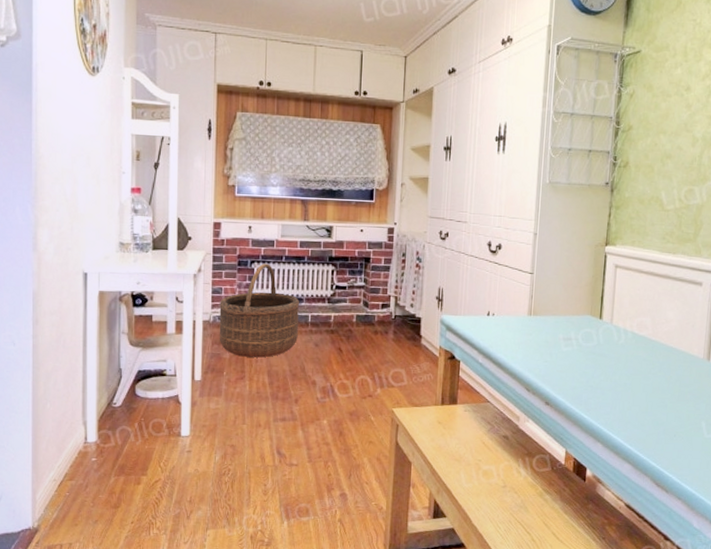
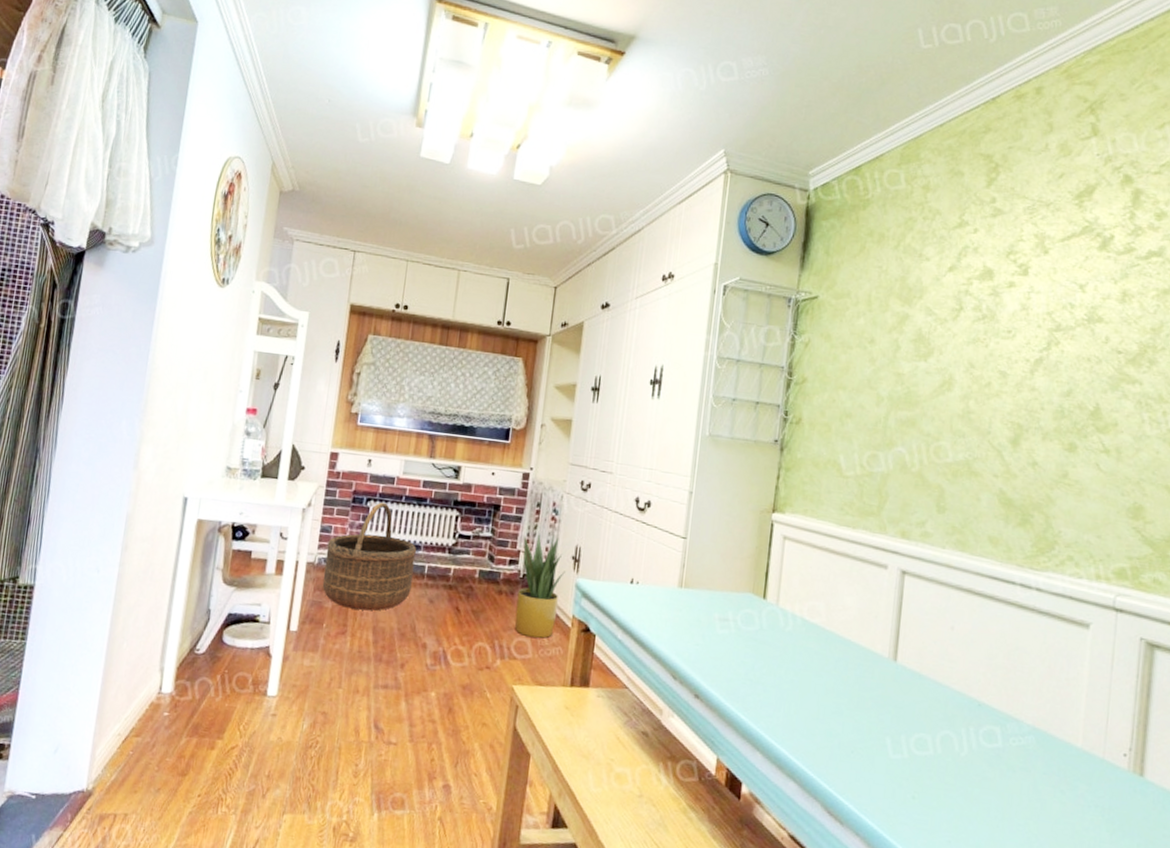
planter: none [390,279,431,368] -> present [515,534,565,639]

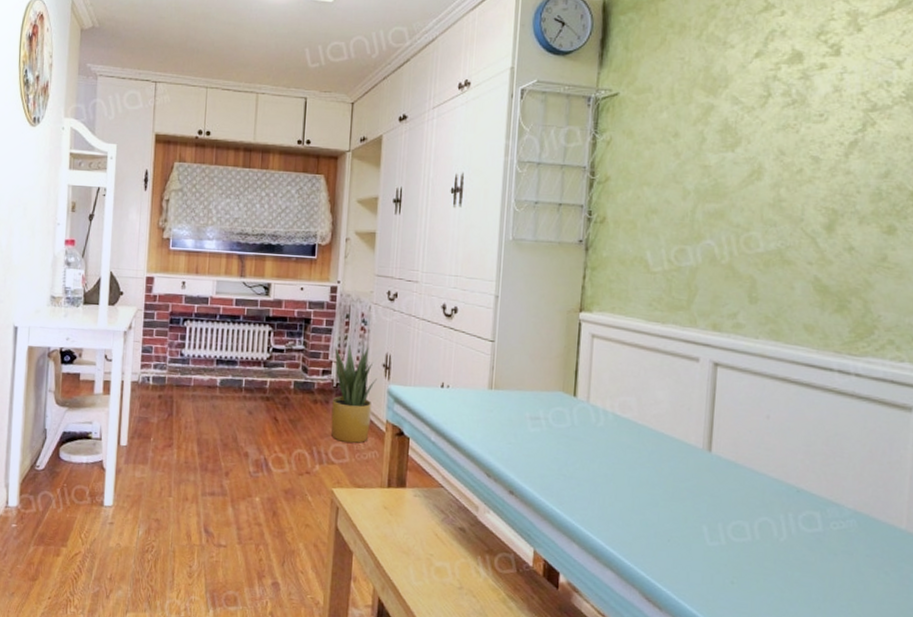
basket: present [322,502,417,611] -> none [147,321,234,424]

